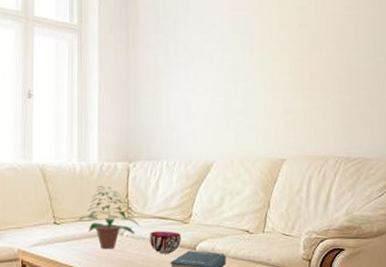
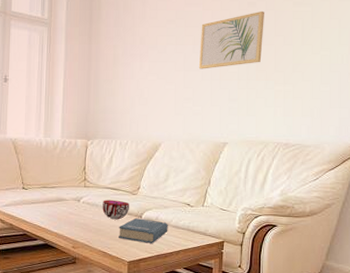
potted plant: present [79,186,139,250] -> none [44,159,94,213]
wall art: none [249,15,316,79] -> present [198,11,264,69]

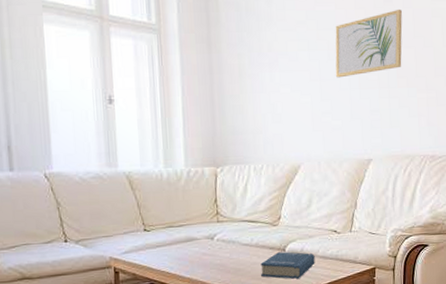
decorative bowl: present [102,200,129,220] -> none [240,233,271,257]

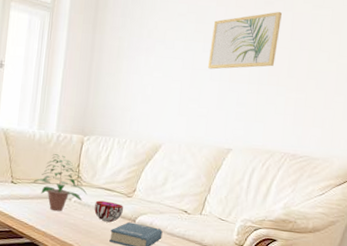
potted plant: none [169,191,229,254] -> present [34,154,87,212]
decorative bowl: none [240,233,271,257] -> present [94,200,123,223]

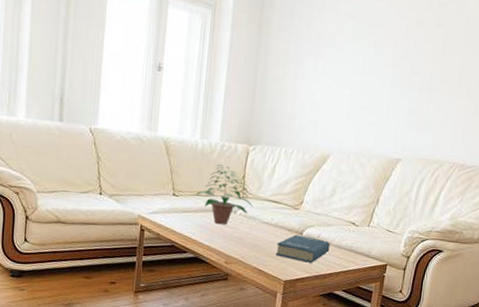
decorative bowl: present [94,200,123,223] -> none [260,213,290,236]
wall art: present [207,11,282,70] -> none [378,14,455,76]

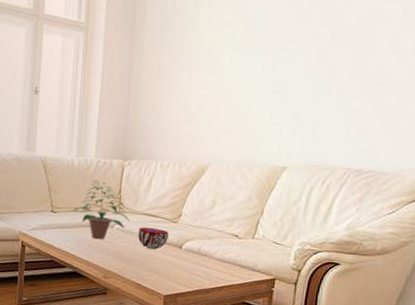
decorative bowl: none [260,213,290,236] -> present [138,227,168,250]
hardback book: present [276,235,330,264] -> none [155,248,212,278]

